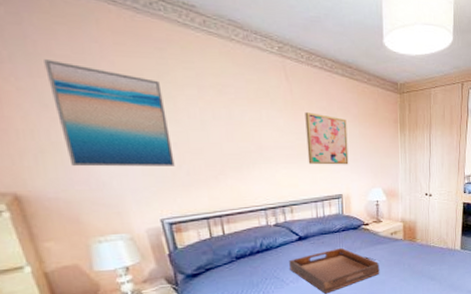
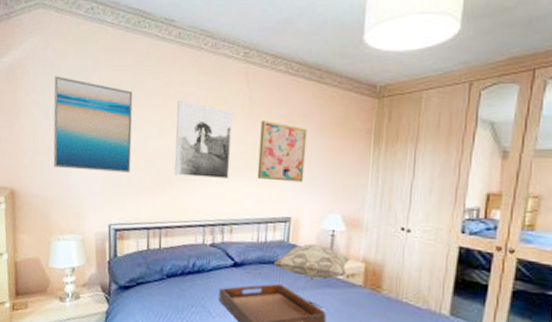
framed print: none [216,93,282,167] -> present [174,101,233,180]
decorative pillow: none [332,213,392,240] -> present [272,243,350,280]

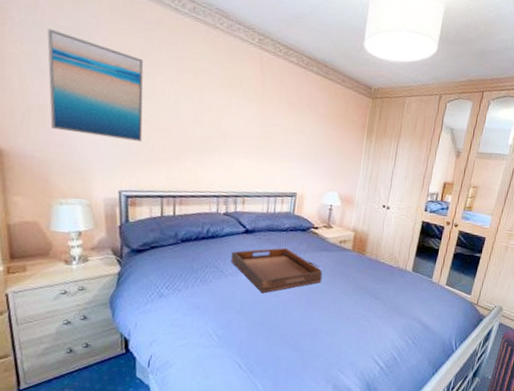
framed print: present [174,101,233,180] -> none [188,76,247,156]
wall art: present [257,121,307,183] -> none [268,105,314,164]
decorative pillow: present [272,243,350,280] -> none [280,215,343,245]

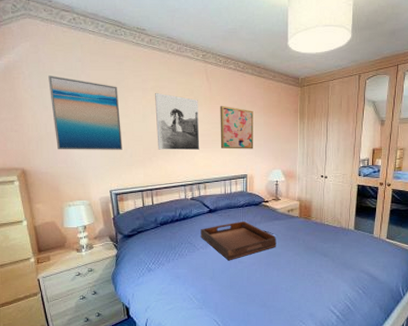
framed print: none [188,76,247,156] -> present [155,93,200,151]
wall art: none [268,105,314,164] -> present [220,106,254,149]

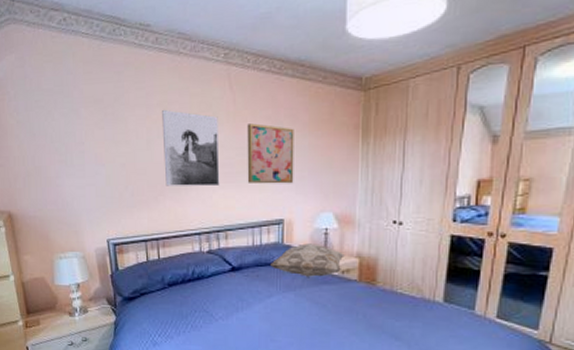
wall art: present [48,75,123,150] -> none [36,94,122,188]
serving tray: present [201,221,277,261] -> none [220,283,325,338]
decorative pillow: none [237,191,290,215] -> present [269,243,345,277]

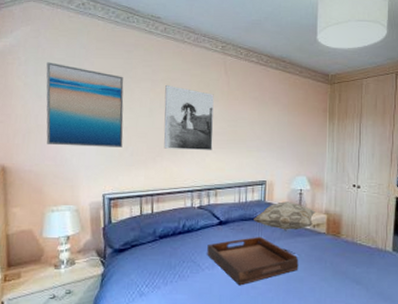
wall art: none [36,94,122,188] -> present [46,62,124,148]
serving tray: none [220,283,325,338] -> present [207,236,299,286]
wall art: present [247,123,294,184] -> none [236,102,276,152]

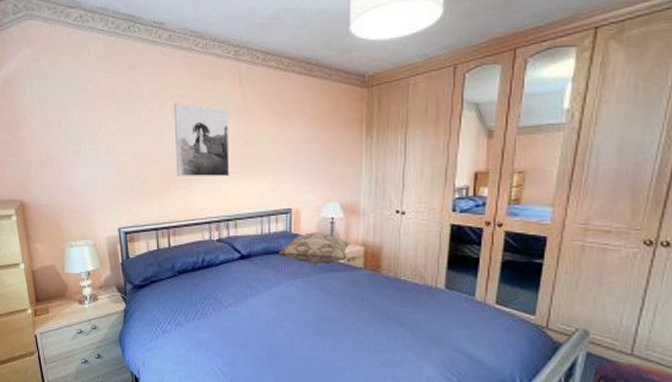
wall art: present [46,62,124,148] -> none [51,87,134,178]
serving tray: present [207,236,299,286] -> none [229,271,331,325]

